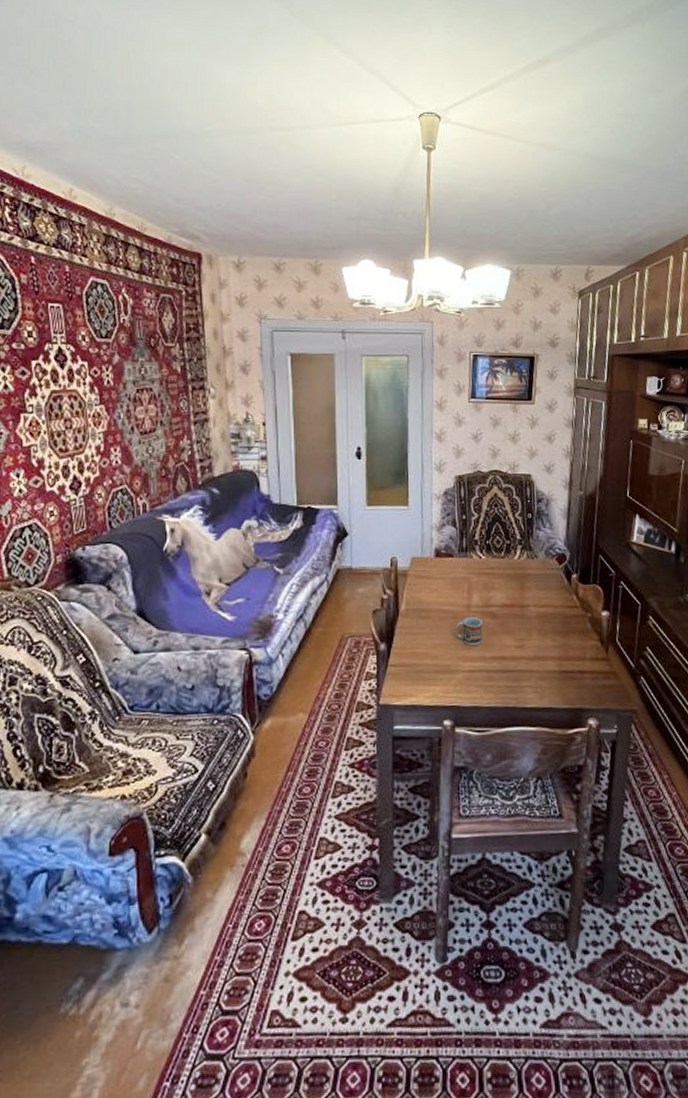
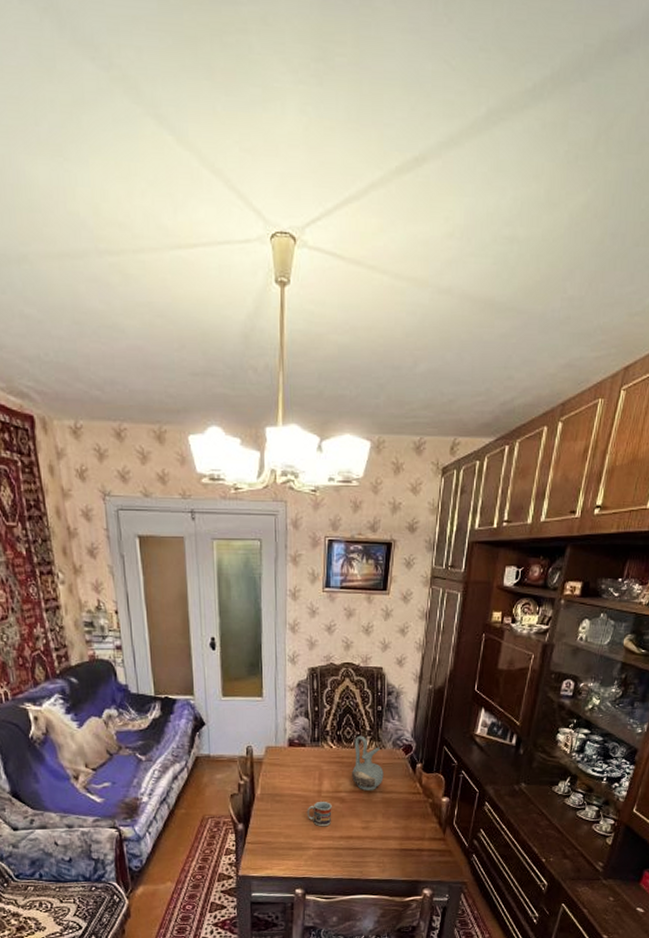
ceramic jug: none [503,544,537,604] -> present [352,735,384,790]

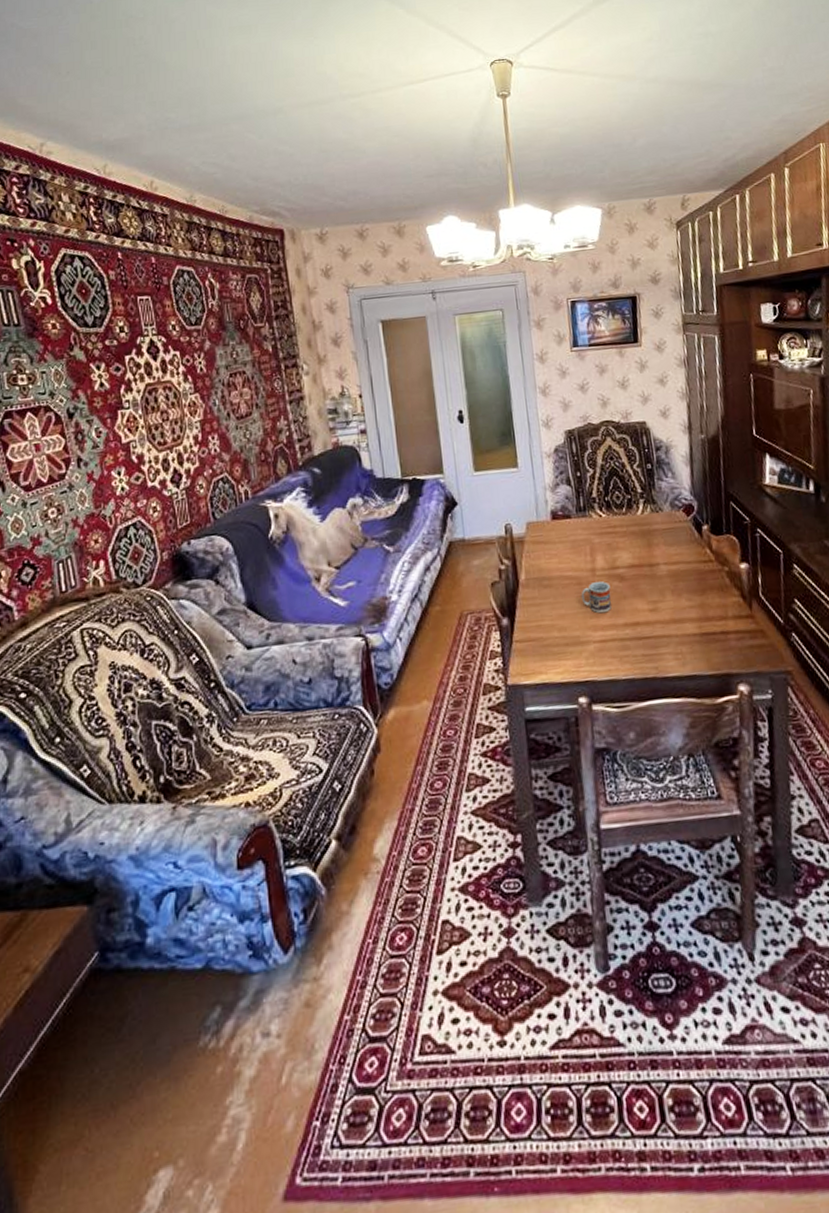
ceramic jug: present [352,735,384,790] -> none [626,499,666,564]

